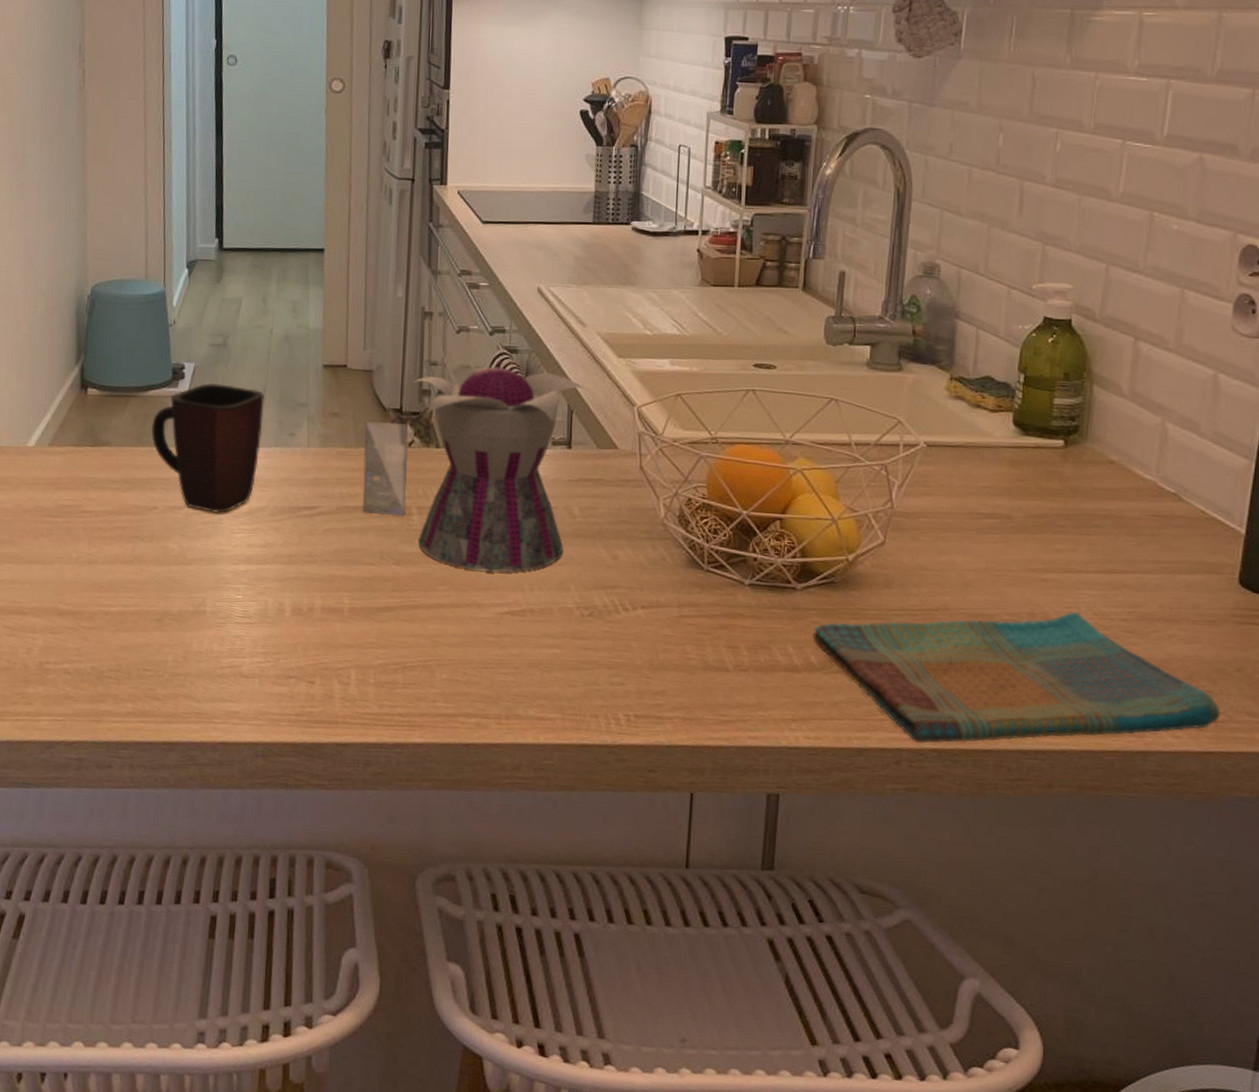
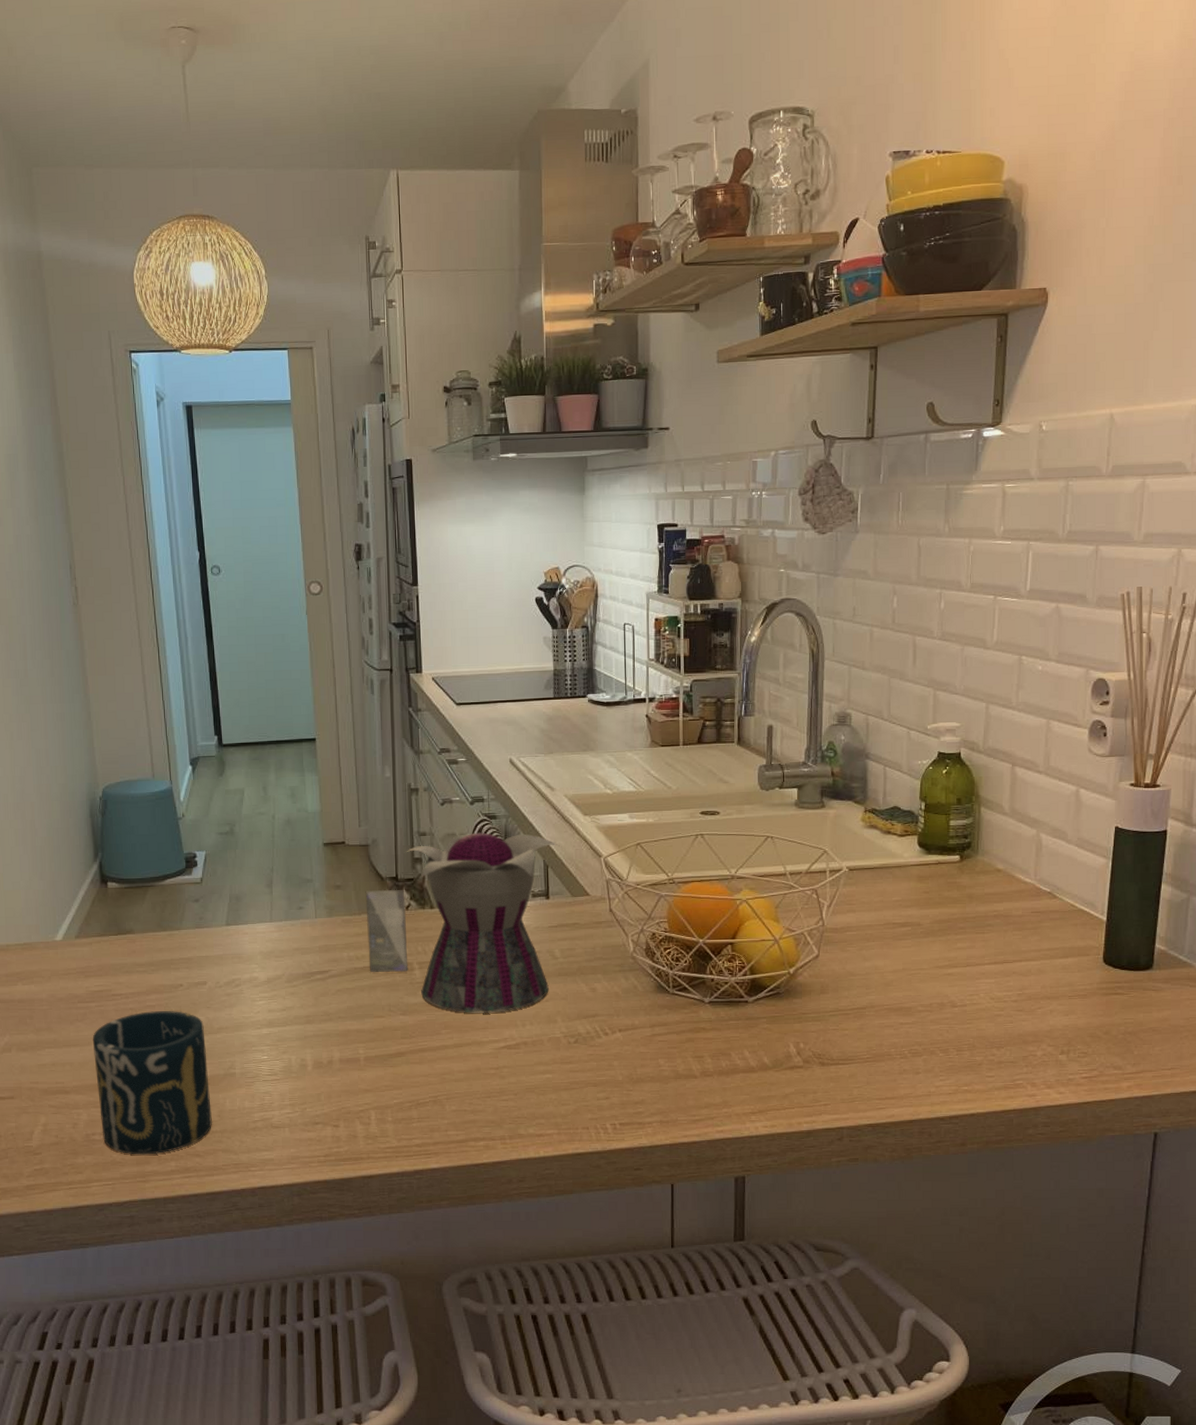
cup: none [56,533,177,692] -> present [92,1011,213,1155]
mug: present [151,382,264,513] -> none [171,867,273,985]
dish towel: present [812,612,1221,744] -> none [764,998,1094,1121]

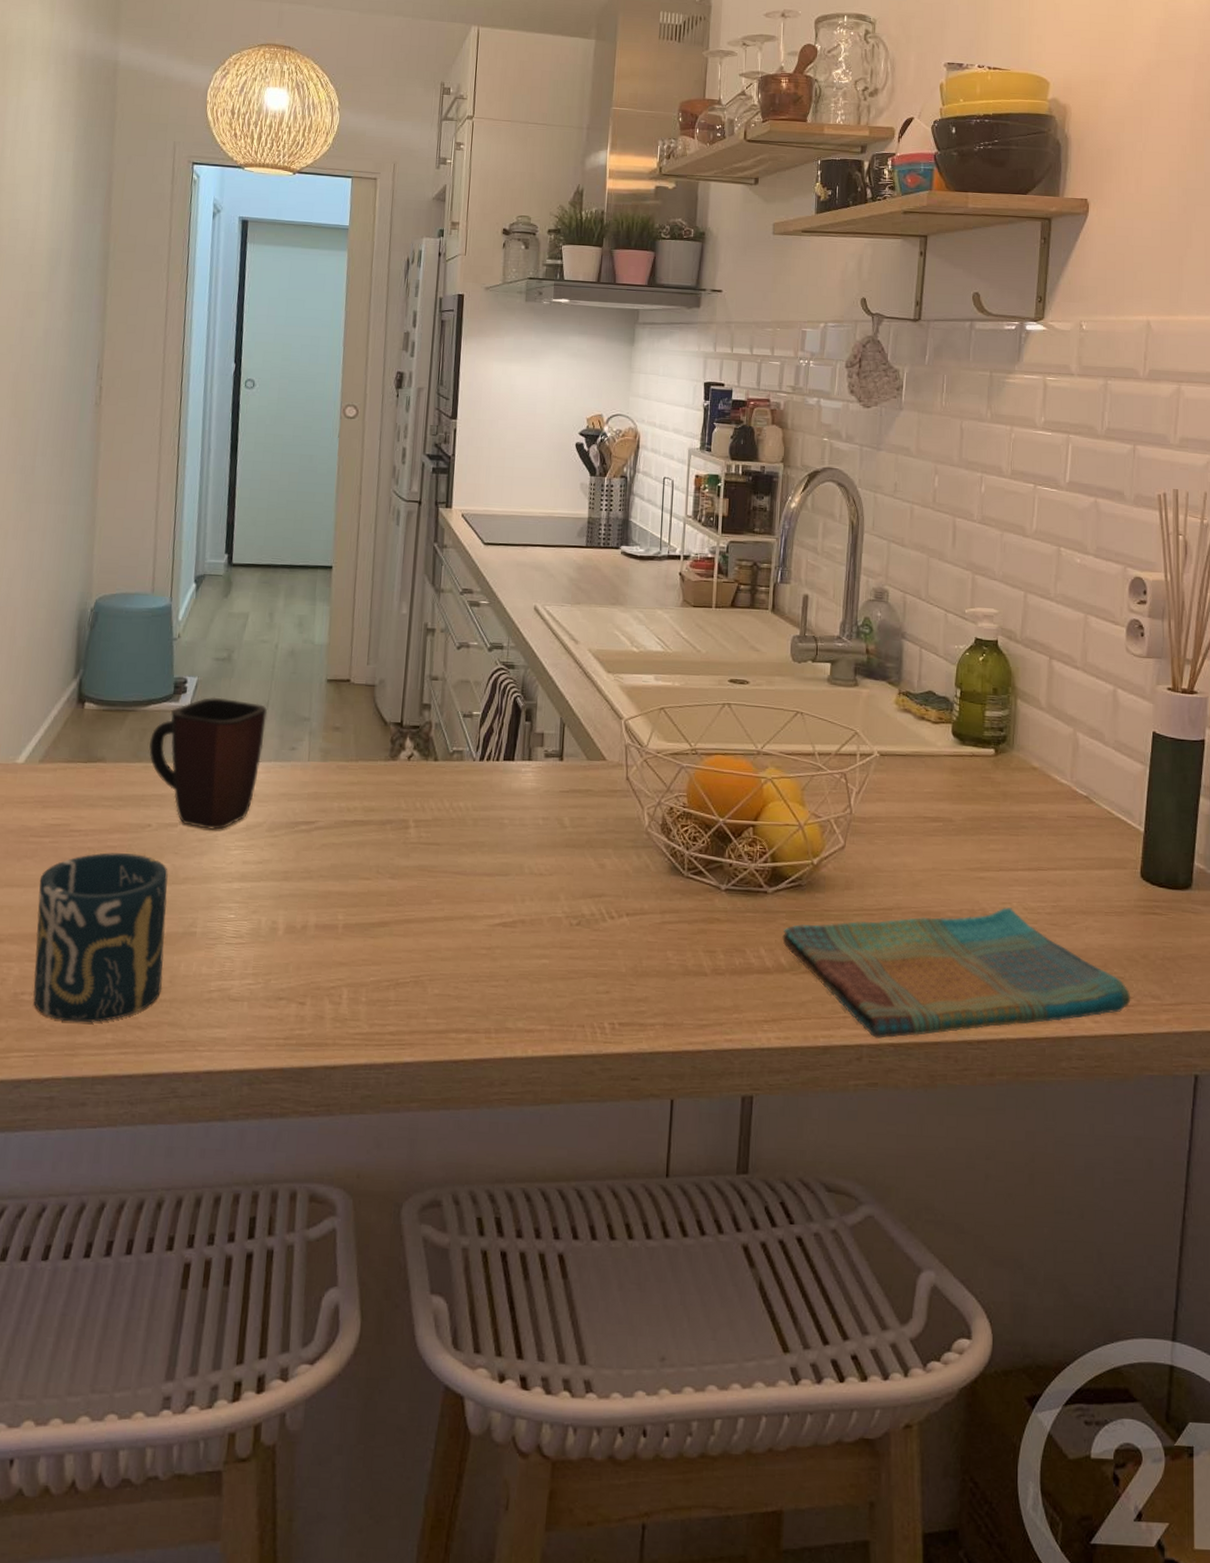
mug: none [171,867,273,985] -> present [149,697,267,830]
teapot: present [365,832,560,1014] -> none [361,681,579,884]
dish towel: none [764,998,1094,1121] -> present [782,907,1131,1039]

